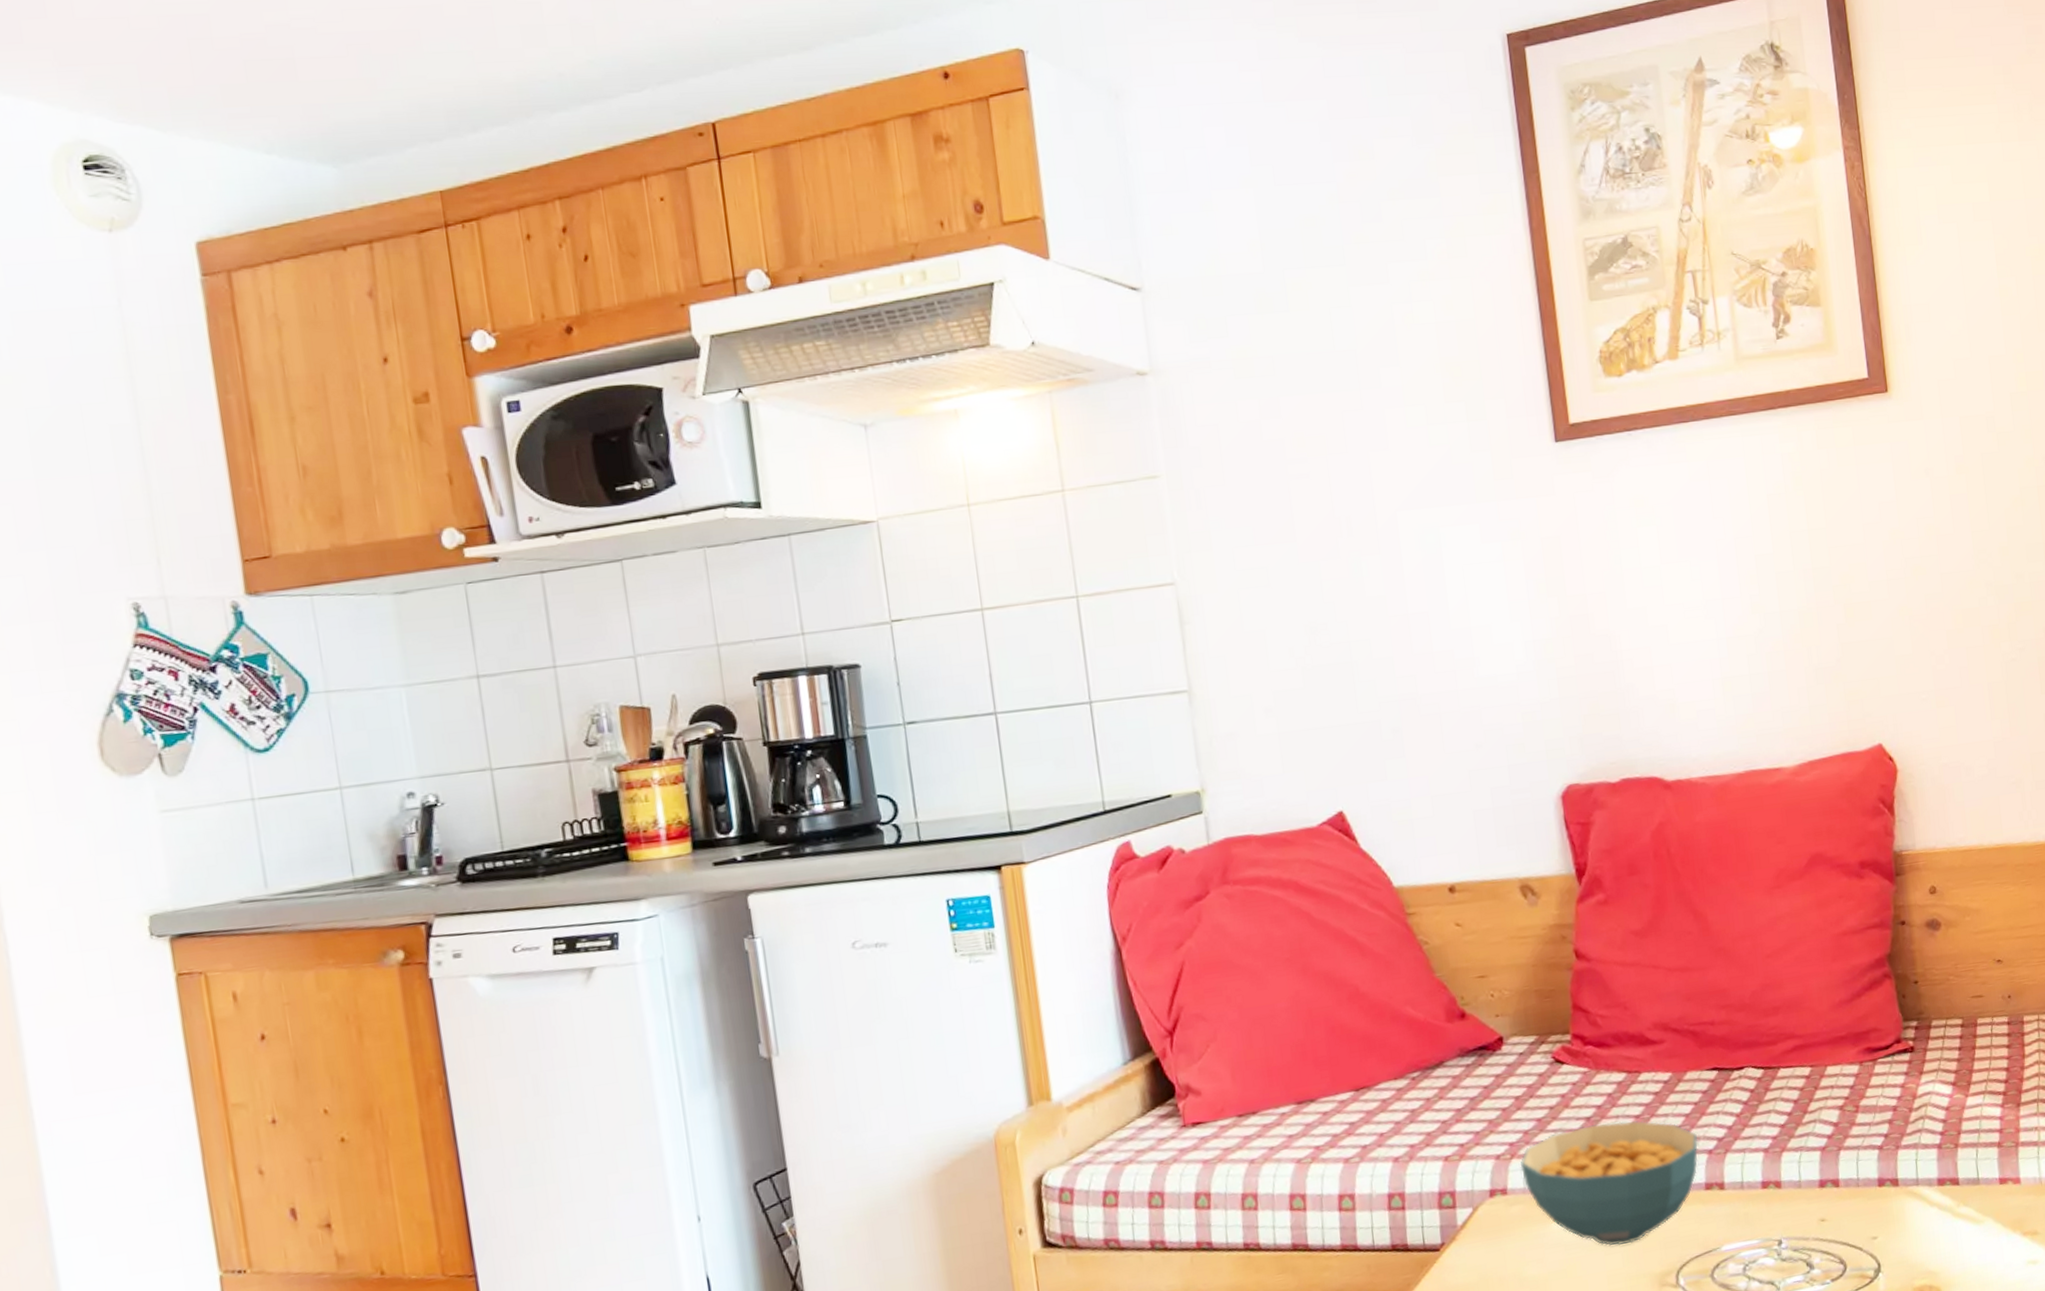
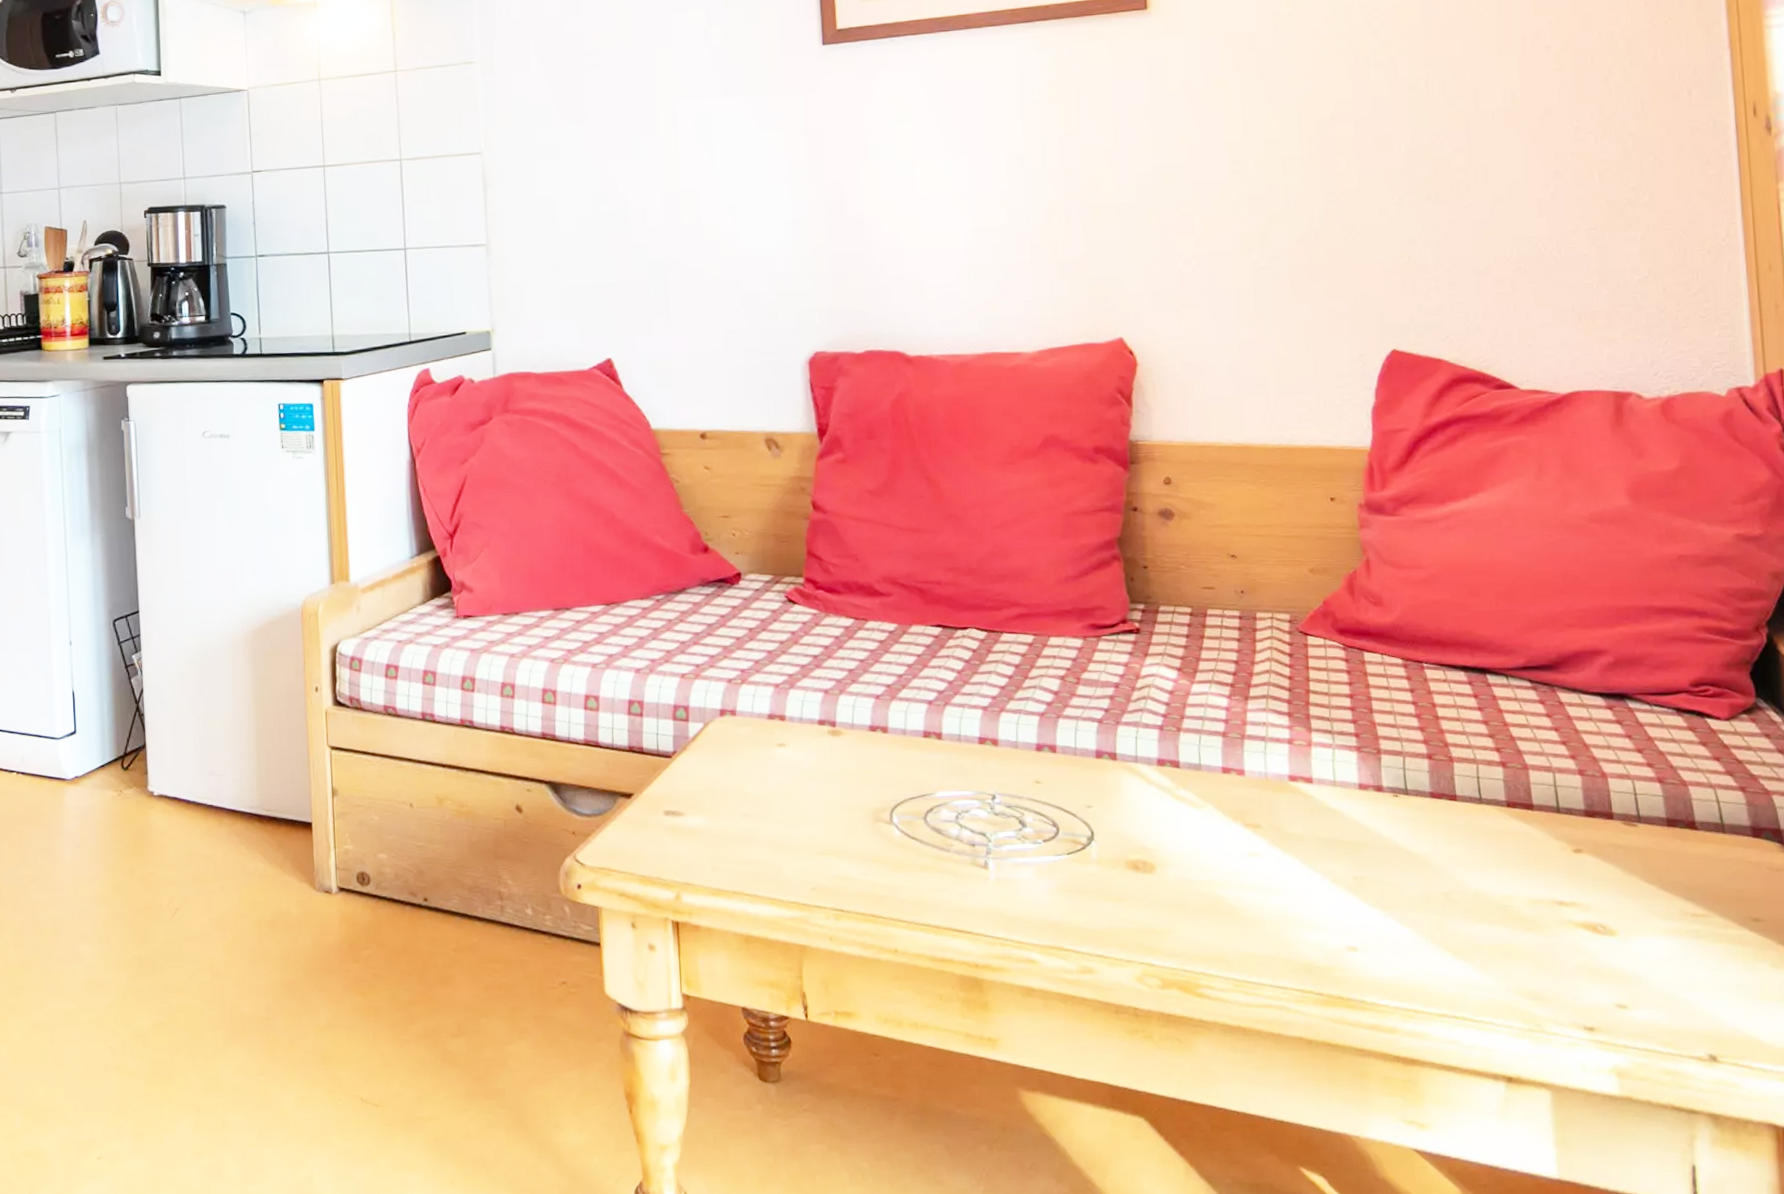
cereal bowl: present [1520,1120,1699,1246] -> none [749,663,919,778]

